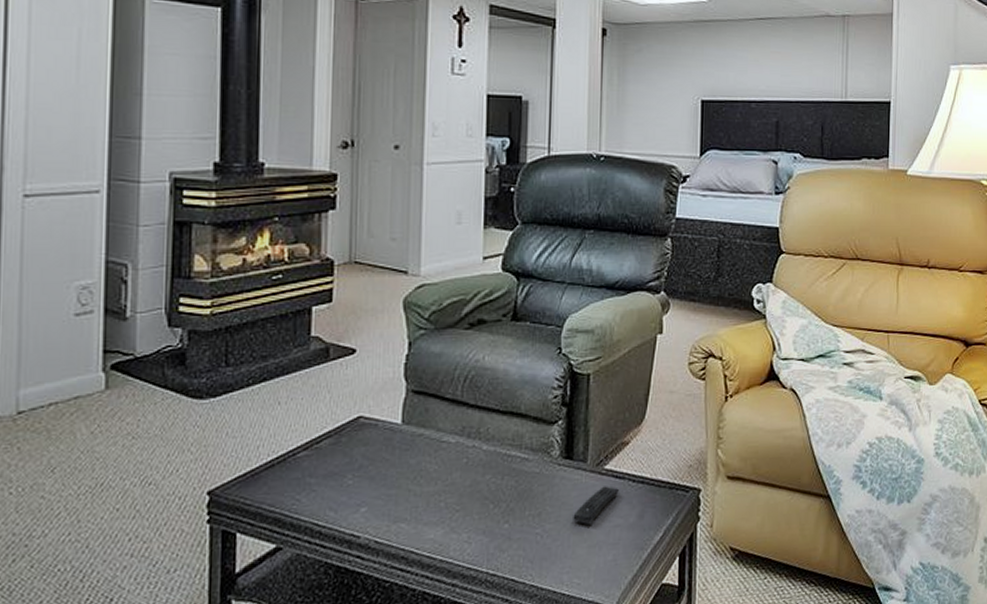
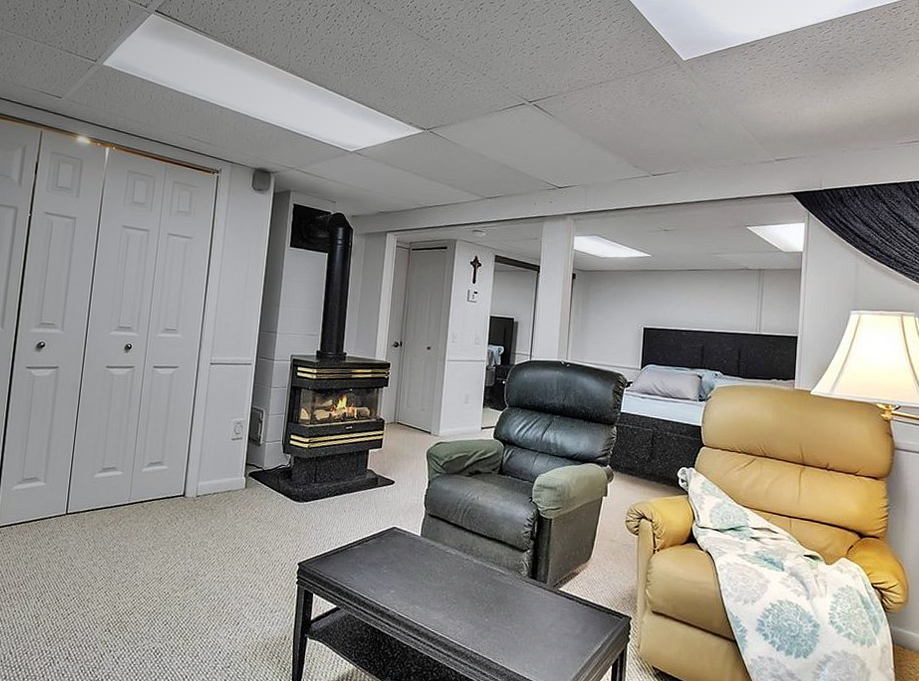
remote control: present [573,485,620,525] -> none [534,603,570,630]

